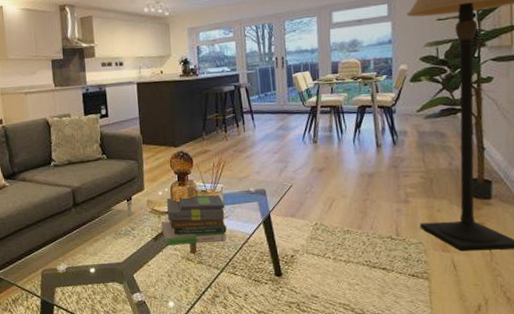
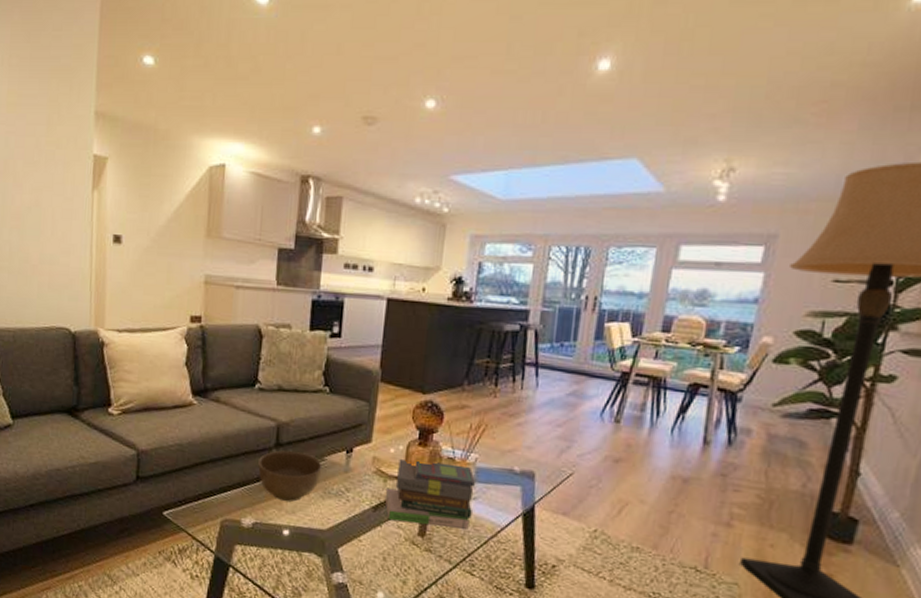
bowl: none [63,207,112,246] -> present [258,450,322,502]

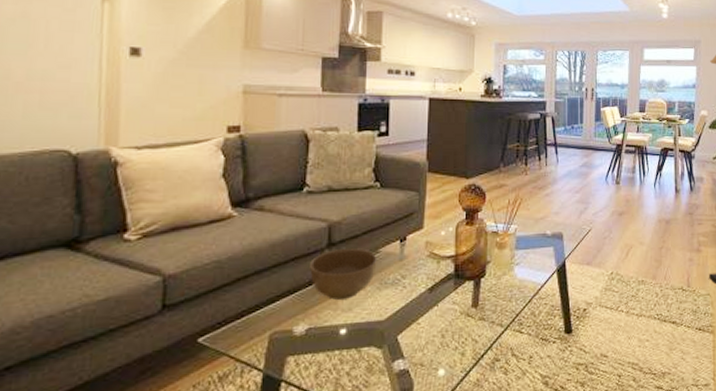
books: present [384,458,475,529] -> none [439,237,516,298]

